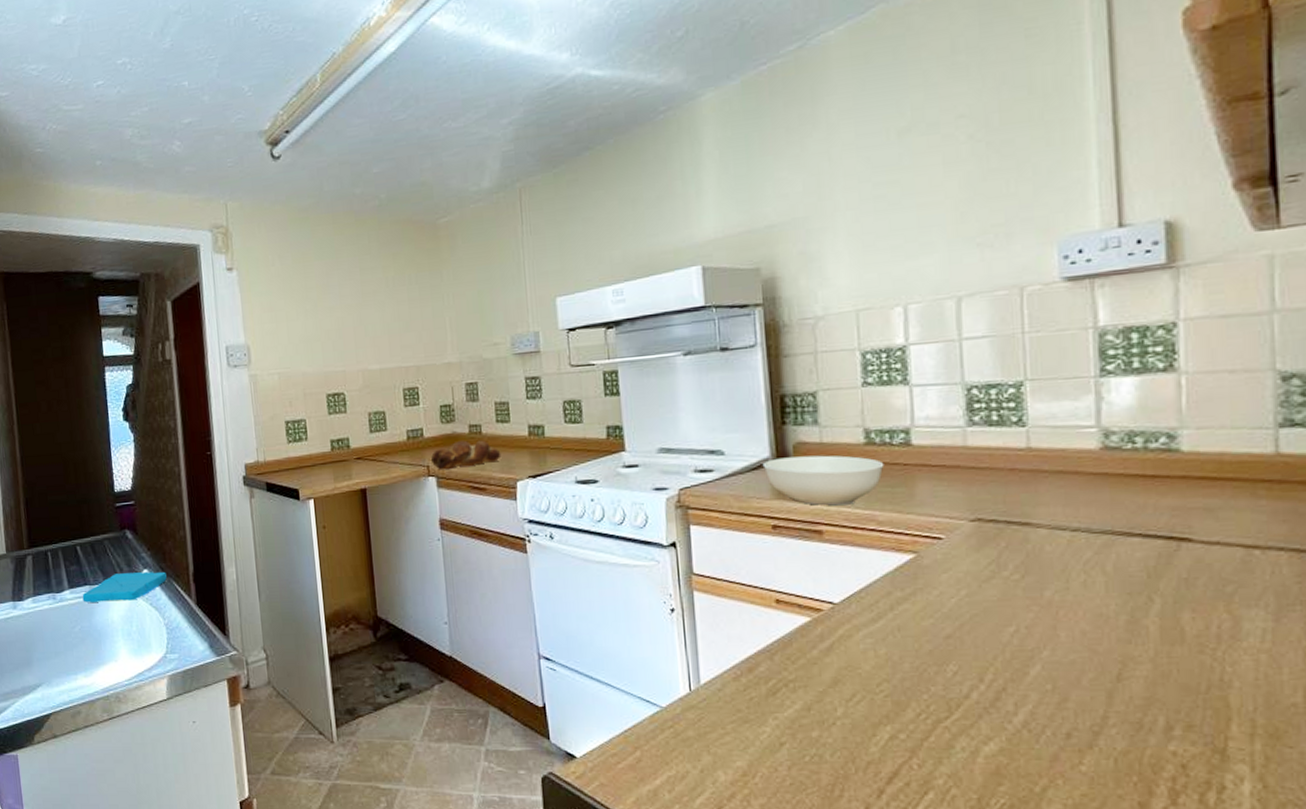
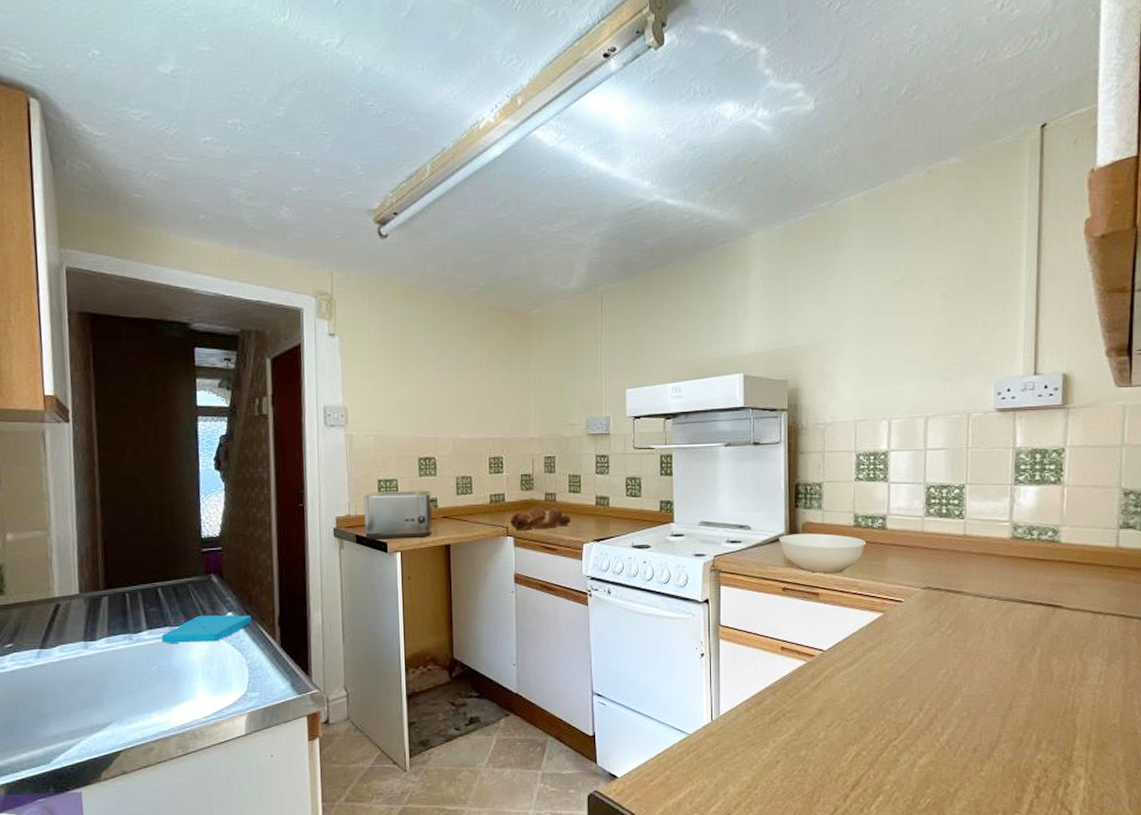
toaster: none [271,429,349,487] -> present [363,490,437,540]

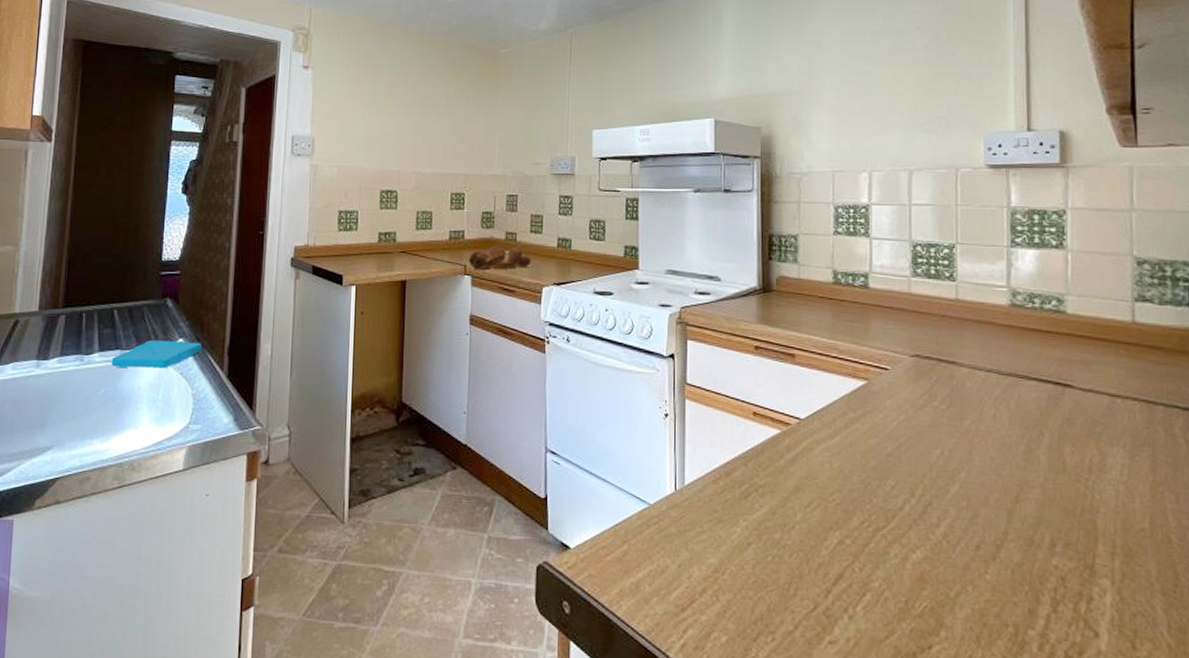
toaster: present [363,490,437,540] -> none [322,222,396,273]
bowl: present [778,533,866,574] -> none [750,288,847,334]

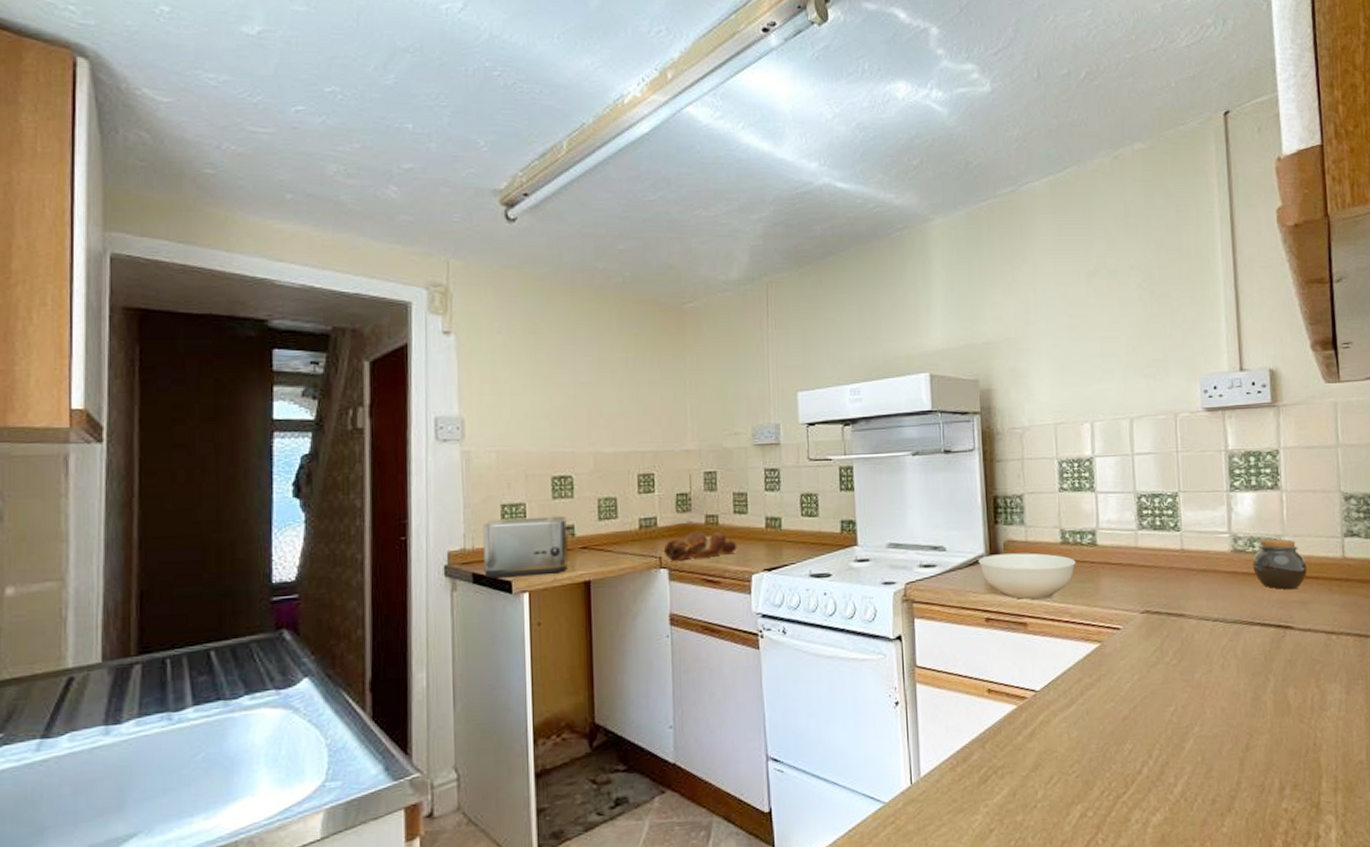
sponge: present [111,340,201,369] -> none [212,680,334,723]
toaster: none [322,222,396,273] -> present [483,515,575,579]
bowl: none [750,288,847,334] -> present [978,553,1076,600]
jar: none [1031,296,1091,348] -> present [1252,538,1307,589]

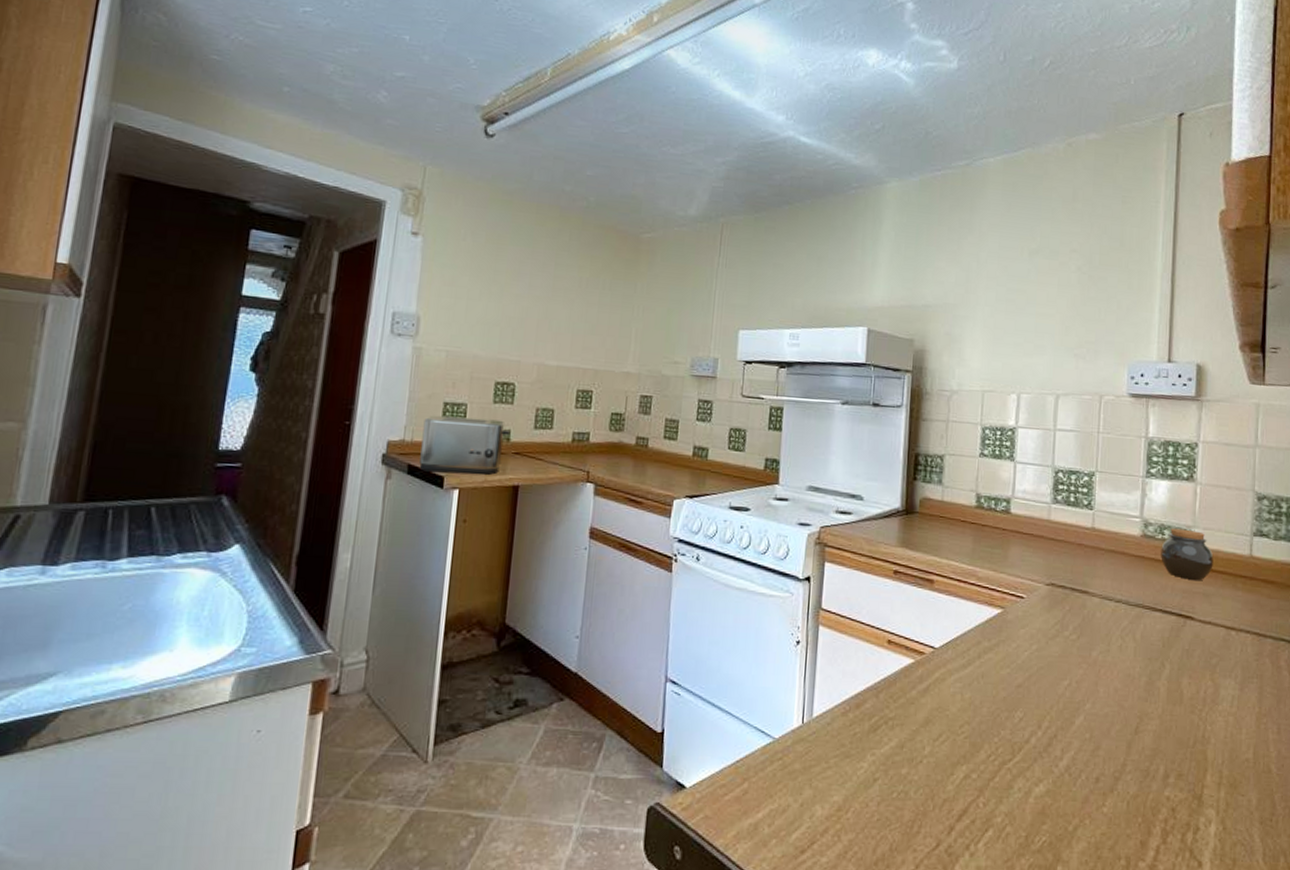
bread loaf: present [664,530,737,562] -> none [593,450,663,479]
bowl: present [978,553,1076,600] -> none [893,509,988,559]

